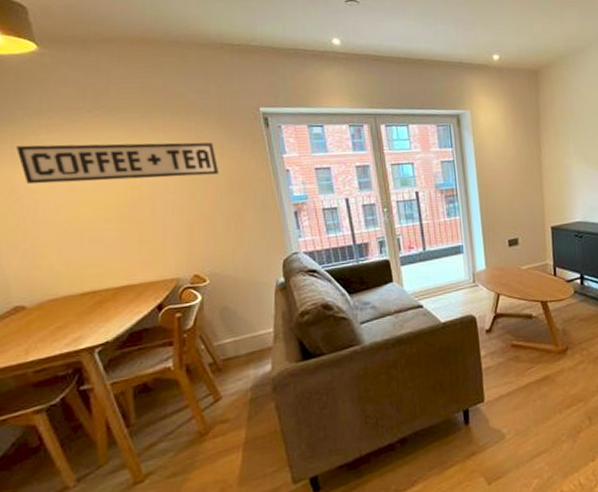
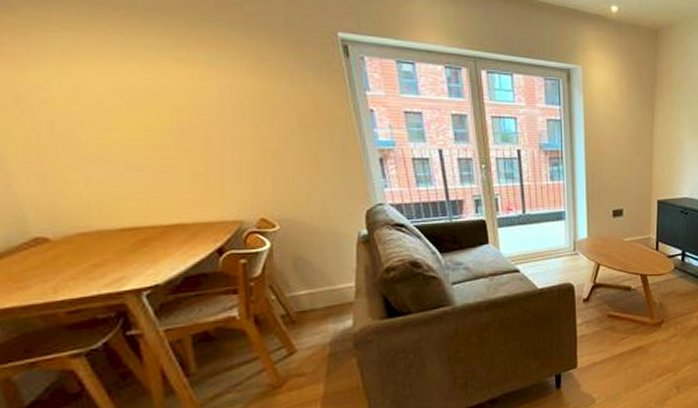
sign: present [15,142,220,184] -> none [16,41,289,106]

